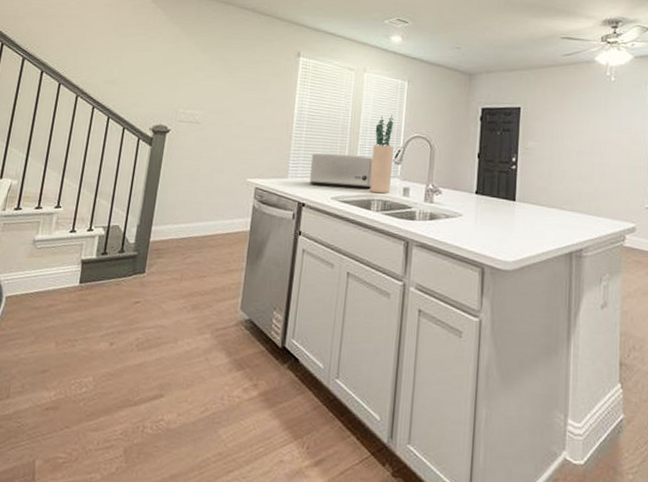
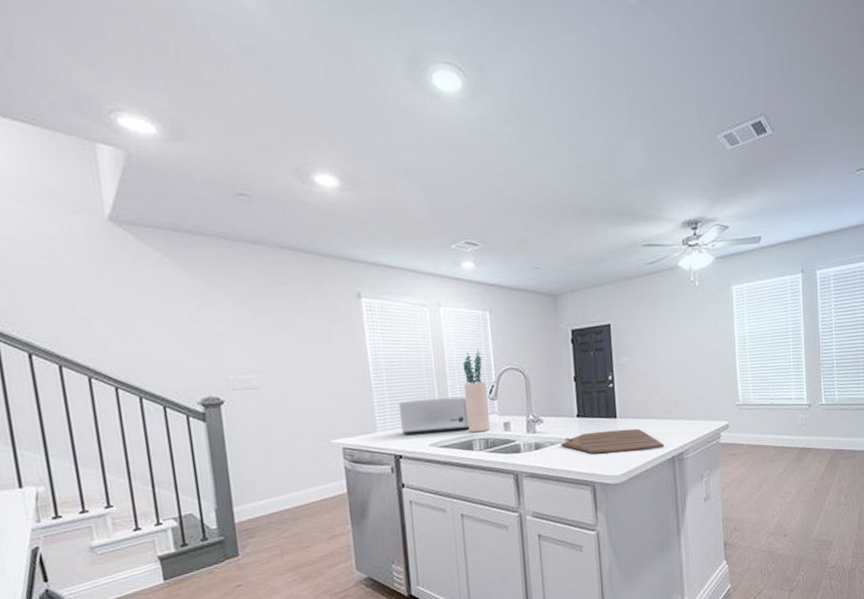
cutting board: none [455,211,563,241] -> present [561,428,665,454]

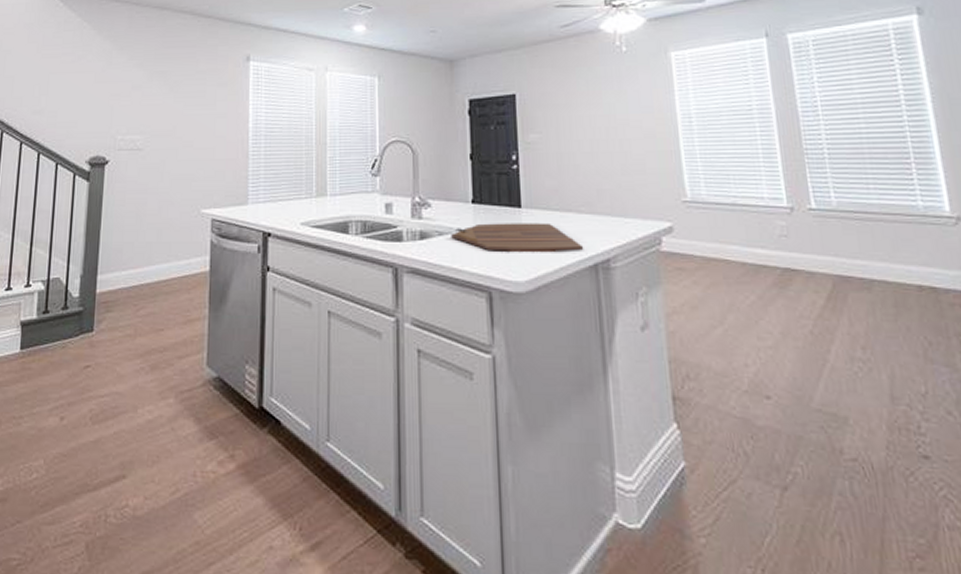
toaster: present [398,396,470,436] -> none [273,170,347,211]
vase: present [462,349,490,433] -> none [344,118,369,213]

